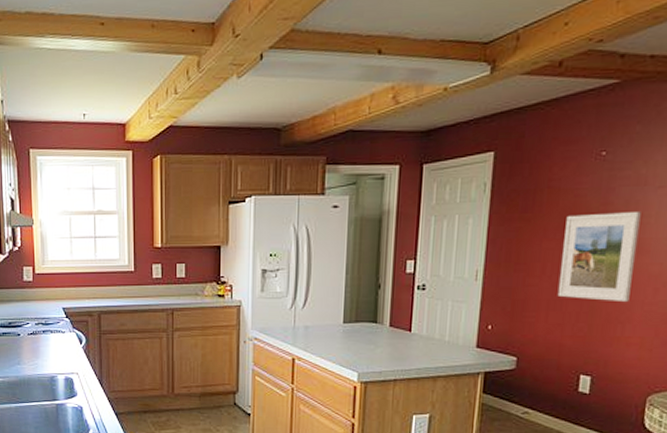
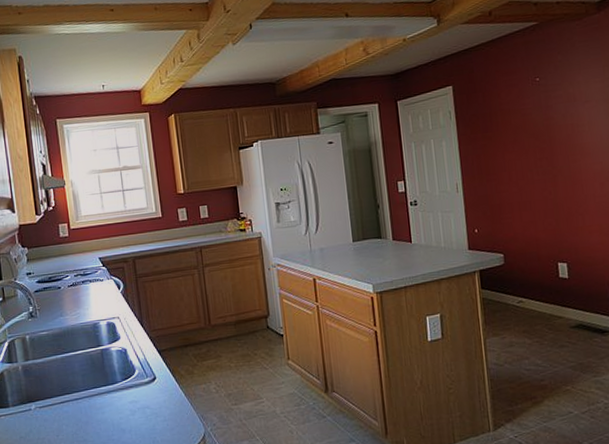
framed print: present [557,212,641,303] -> none [519,123,583,199]

